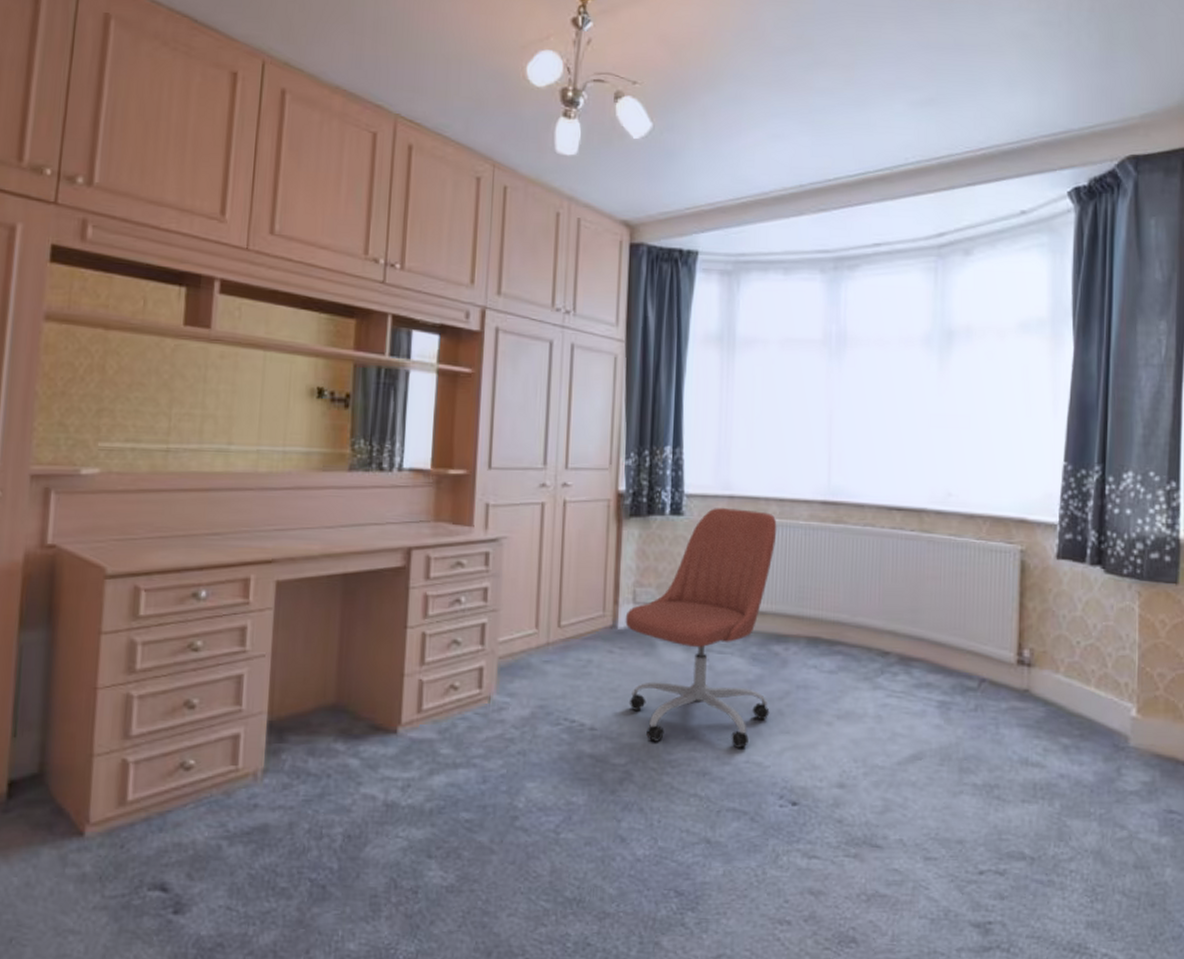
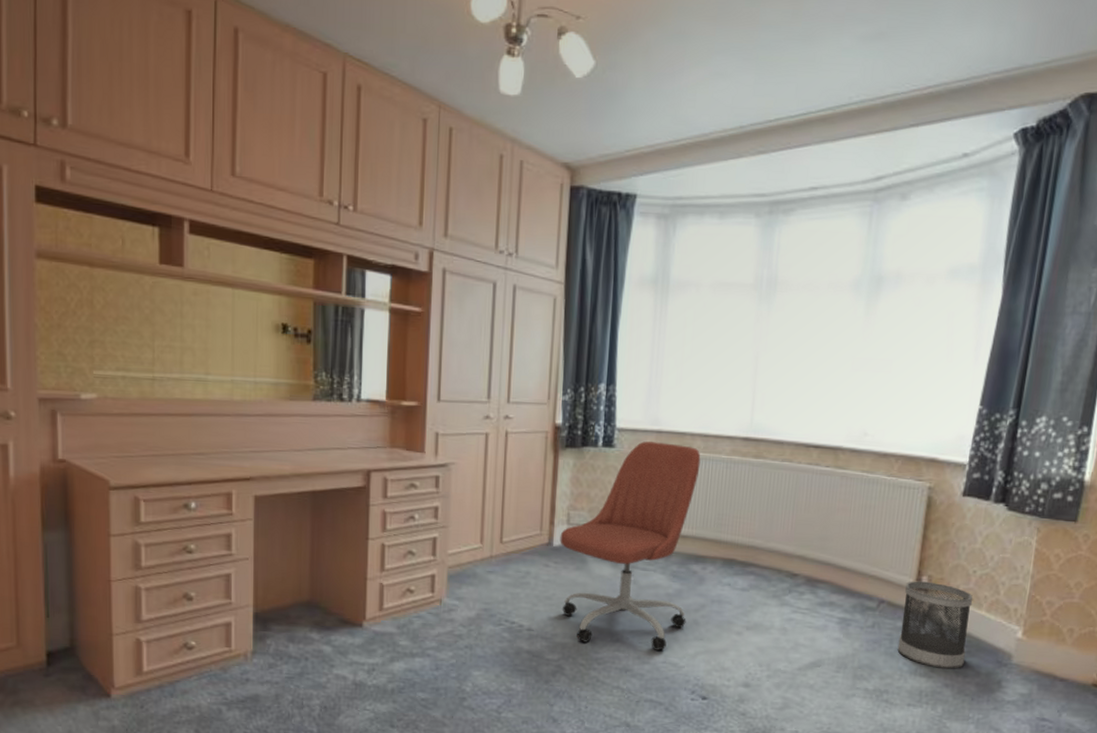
wastebasket: none [1004,655,1080,756] -> present [897,581,973,669]

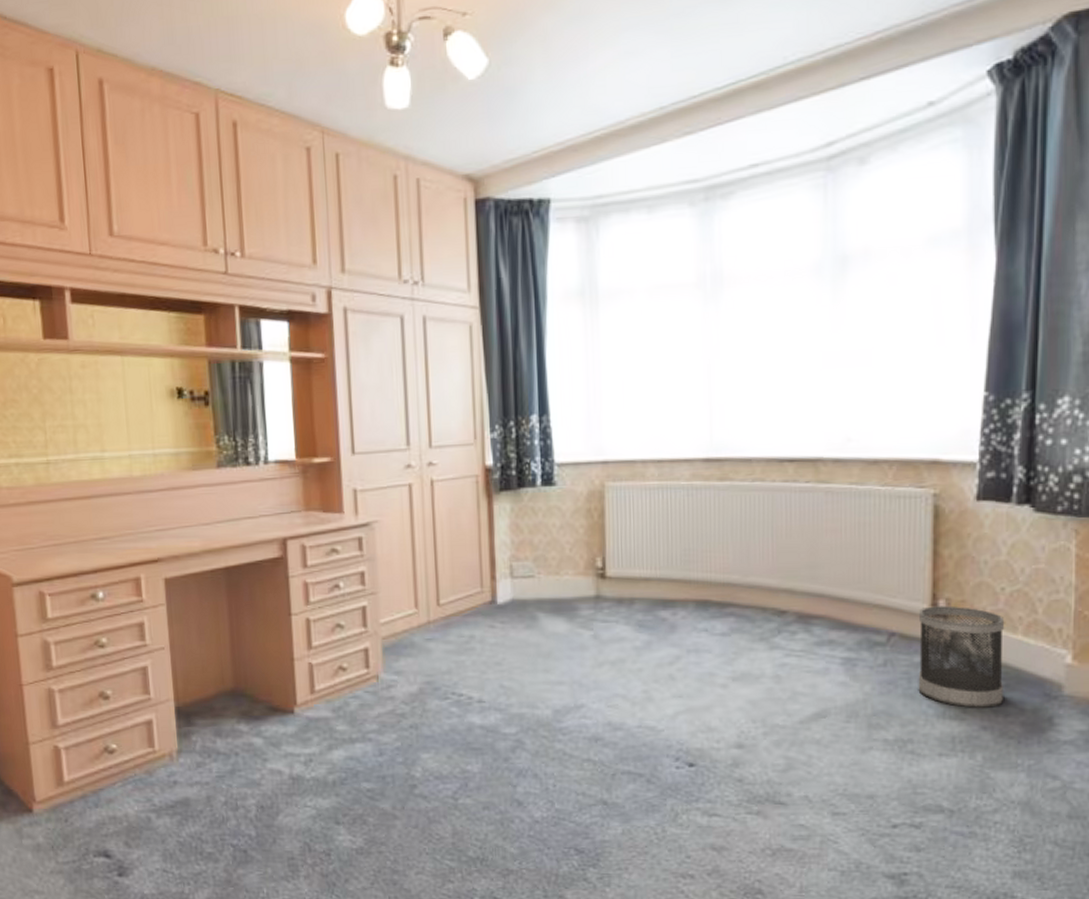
office chair: present [560,441,701,651] -> none [504,474,660,714]

